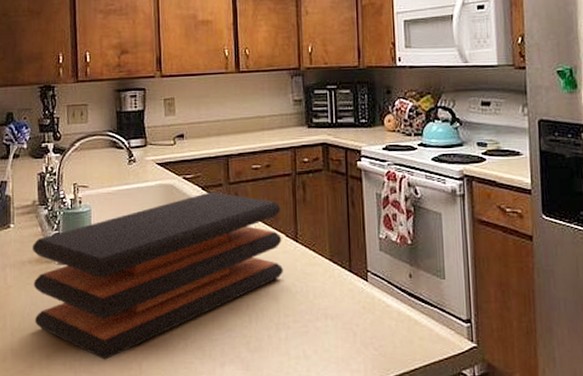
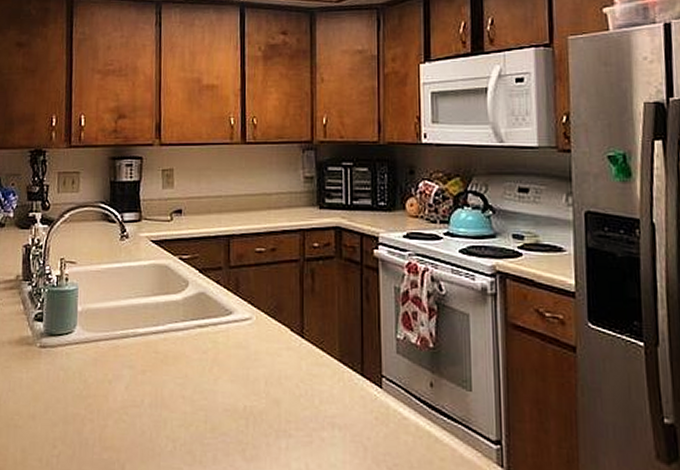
cutting board: present [32,191,283,360] -> none [11,275,286,459]

